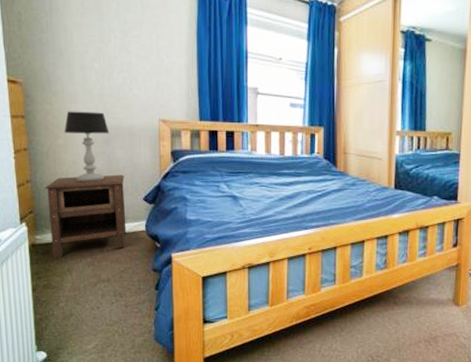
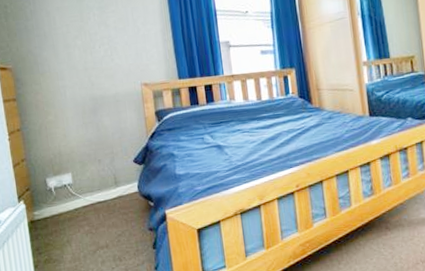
nightstand: present [44,174,127,258] -> none [39,141,121,232]
table lamp: present [64,111,110,183] -> none [53,84,96,154]

